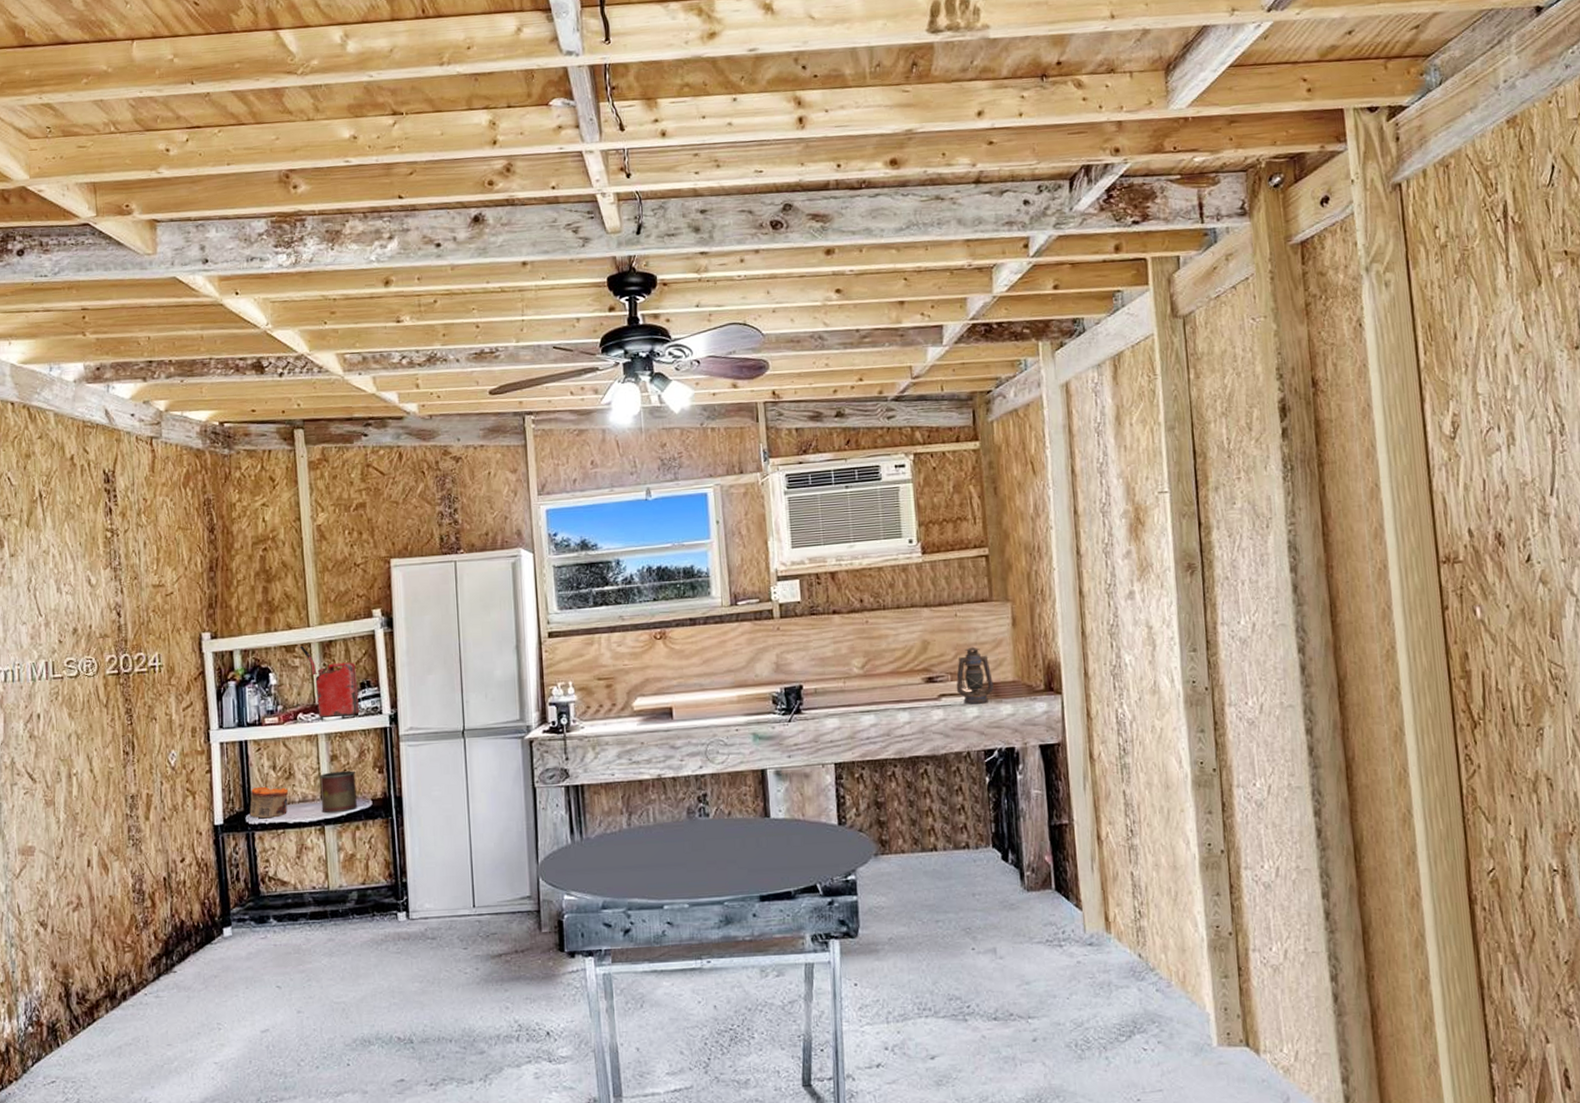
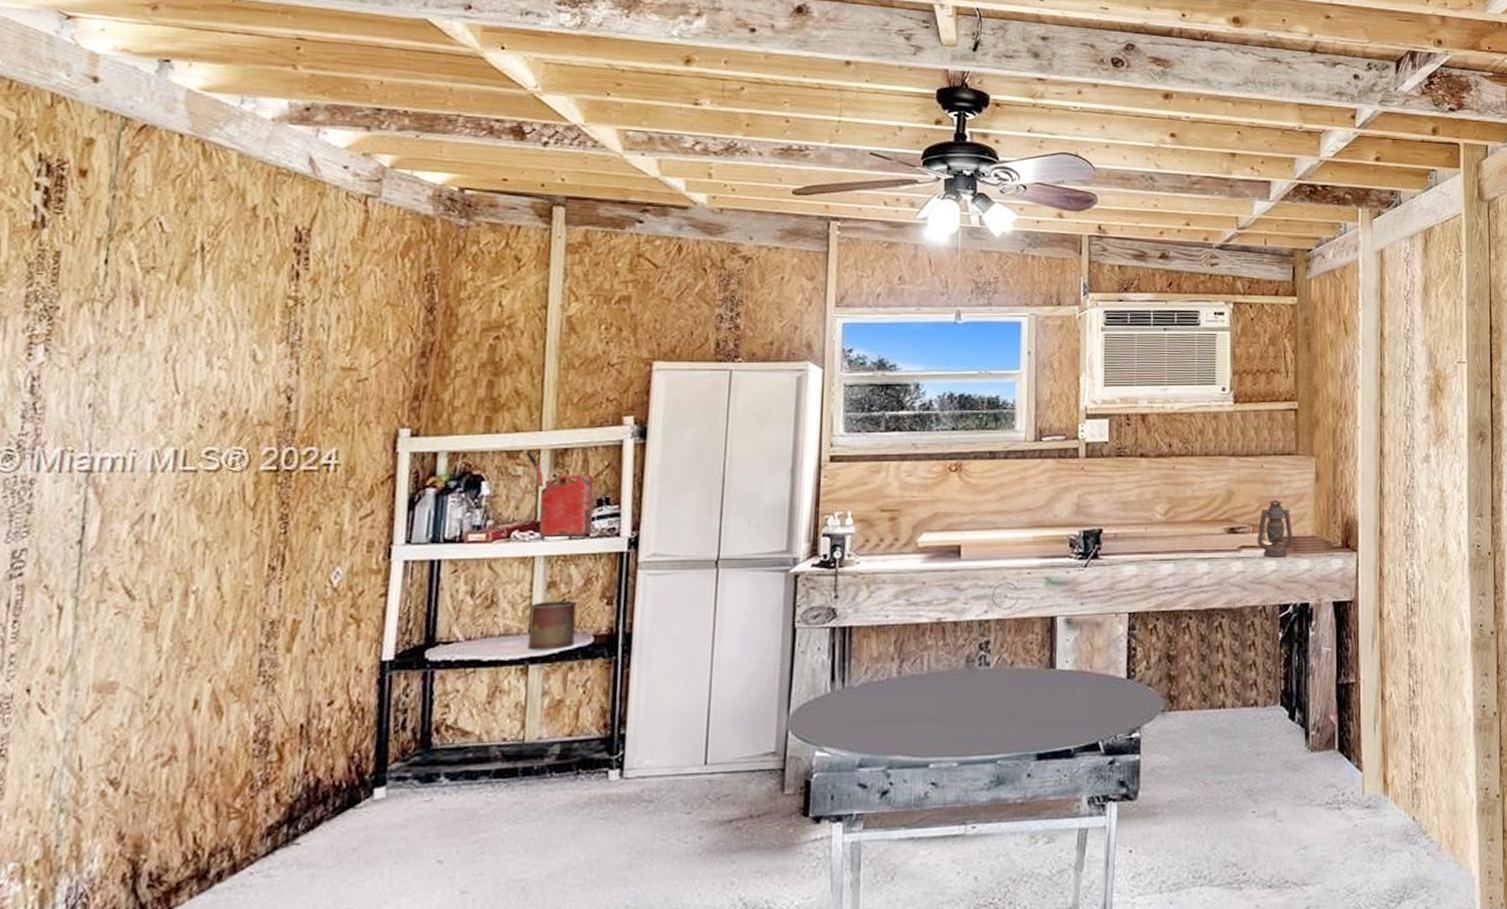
can: present [249,786,289,819] -> none [431,615,488,655]

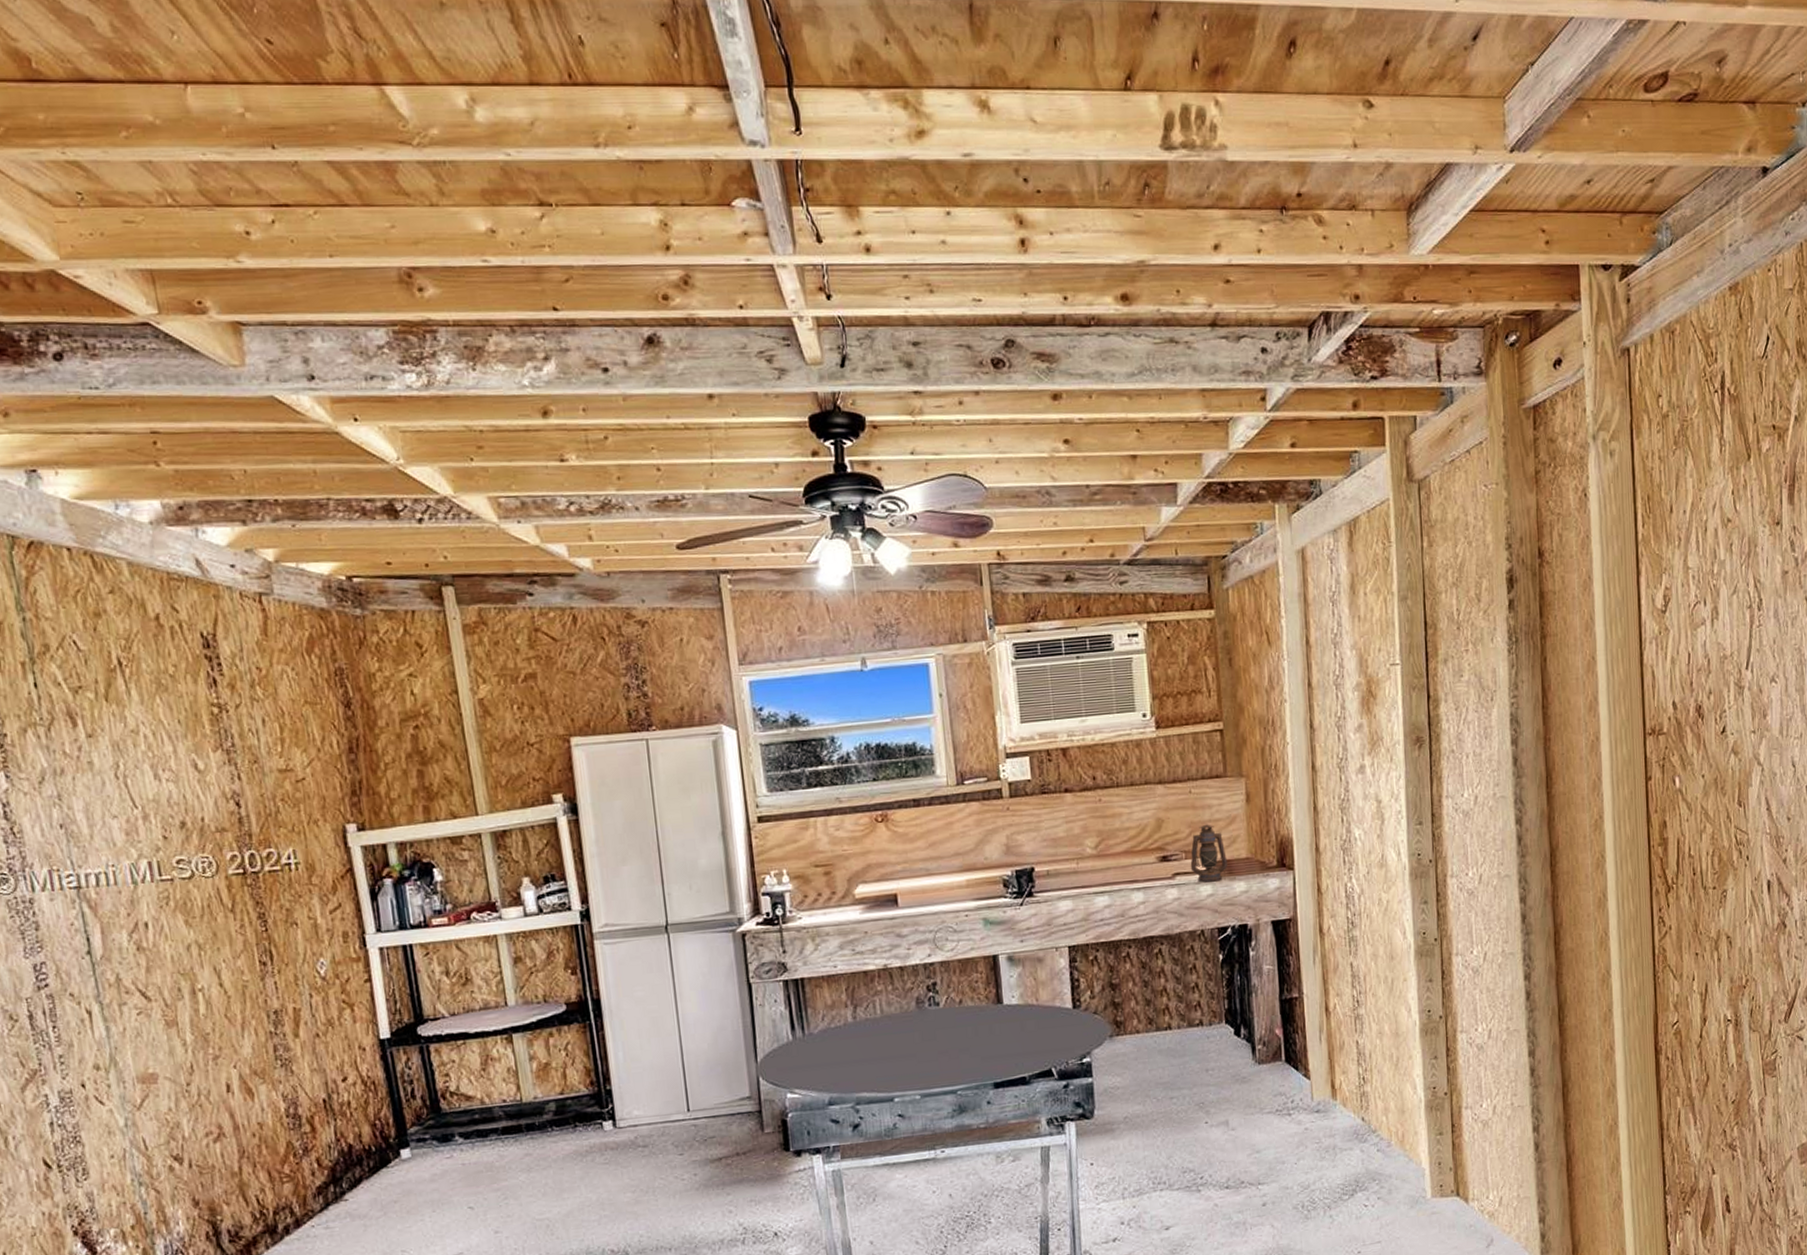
jerry can: present [526,452,594,537] -> none [468,836,545,916]
paint can: present [527,601,577,651] -> none [501,973,550,1021]

